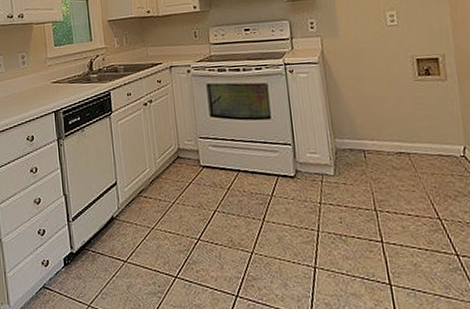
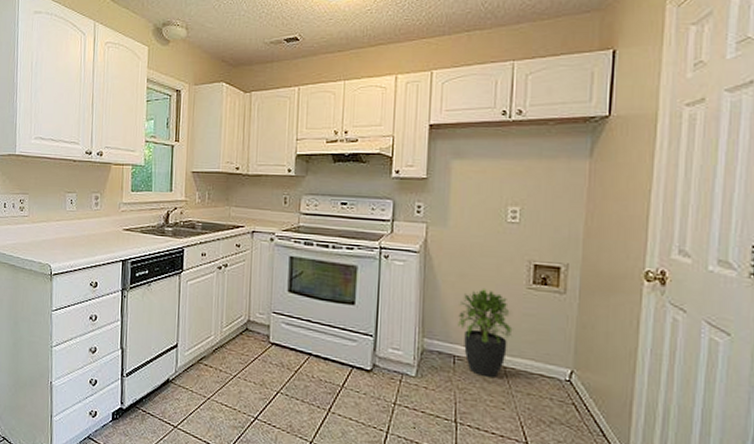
potted plant: none [360,87,409,166] -> present [458,289,513,378]

